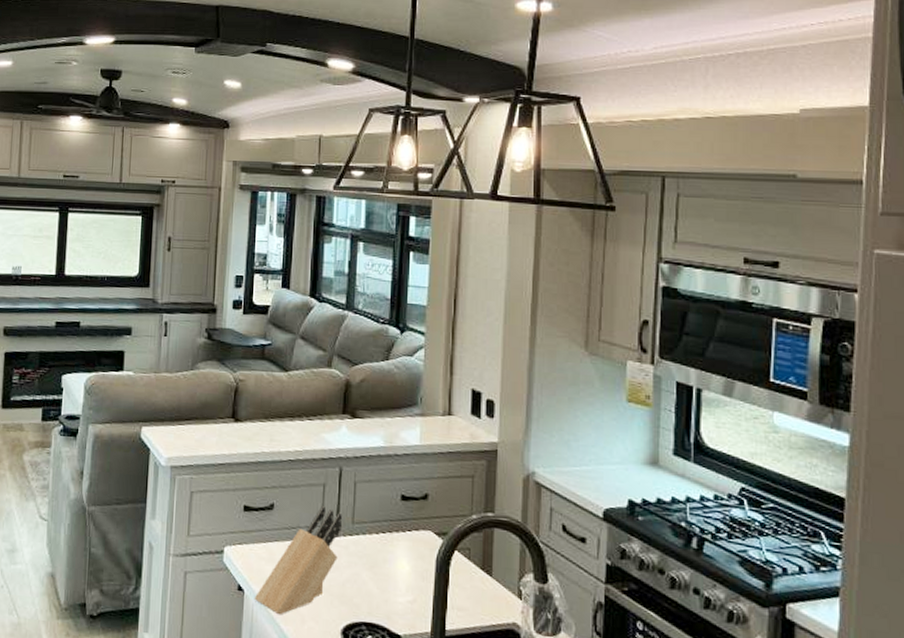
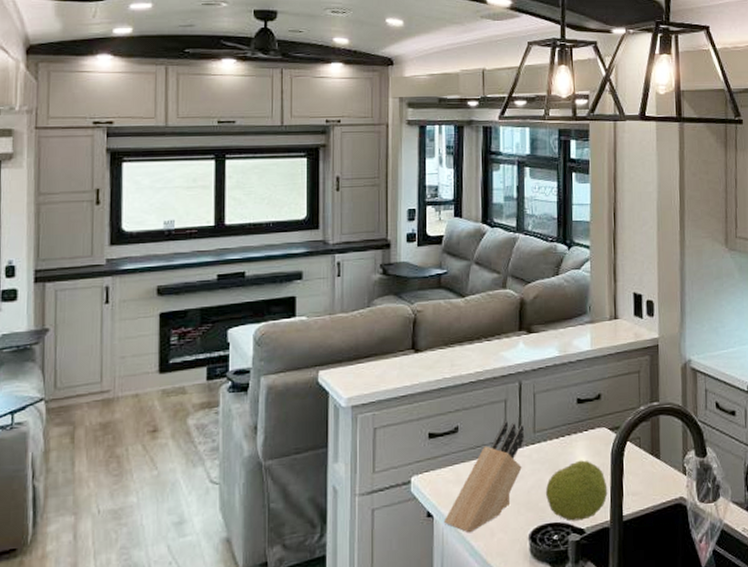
fruit: none [361,561,430,626] -> present [545,460,608,521]

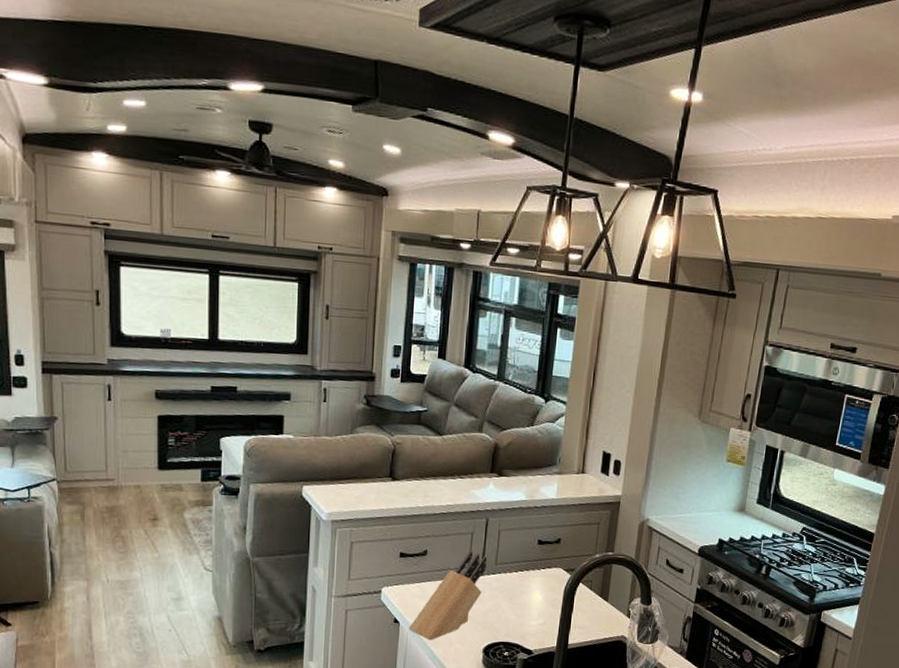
fruit: present [545,460,608,521] -> none [500,593,557,643]

